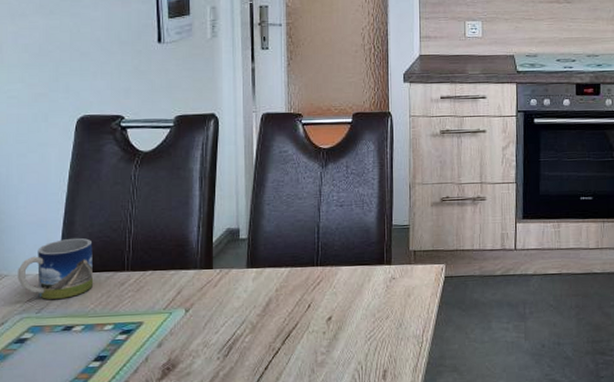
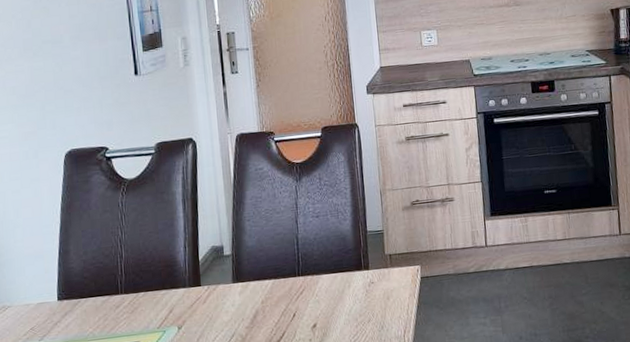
mug: present [17,237,94,299] -> none [19,265,91,327]

